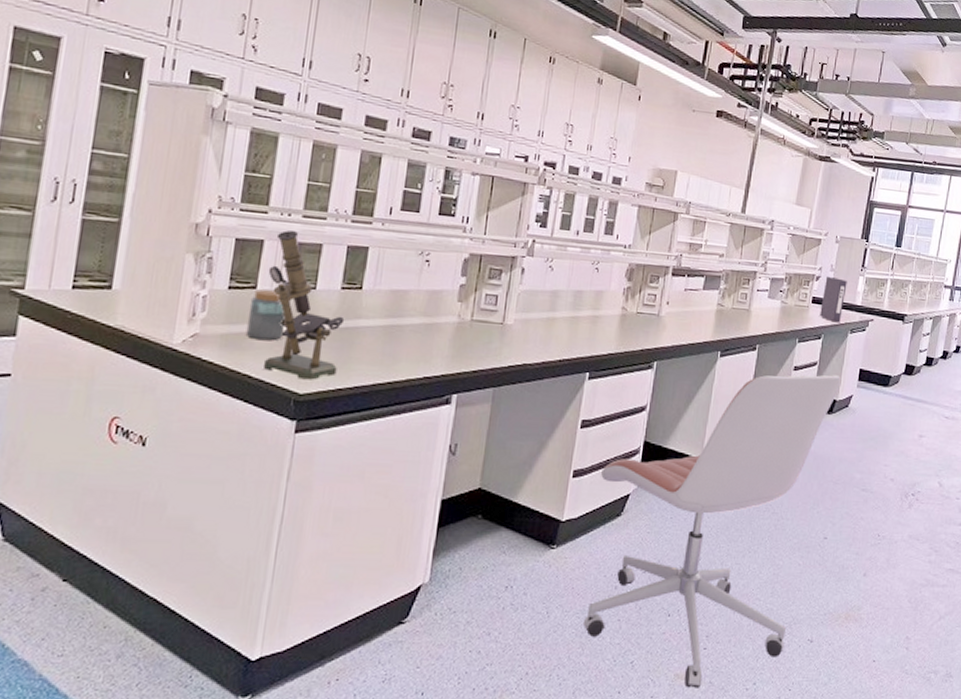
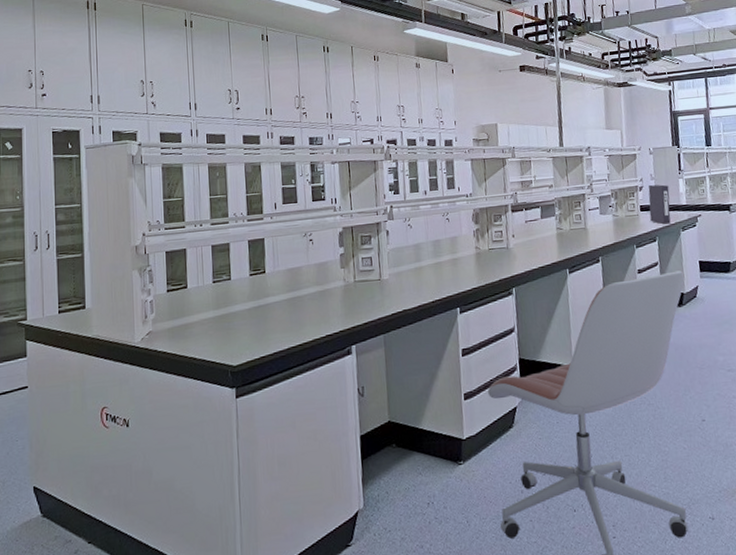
peanut butter: present [245,289,285,341] -> none [184,287,214,329]
microscope: present [264,230,345,380] -> none [193,237,259,354]

